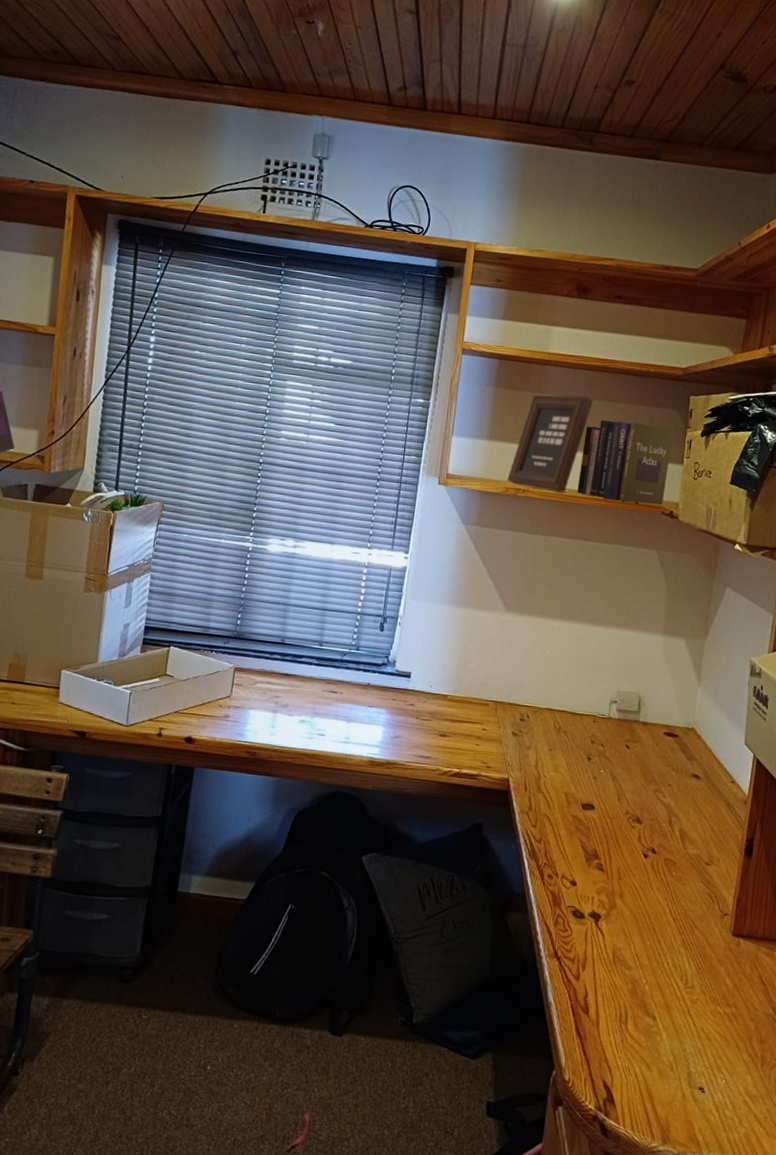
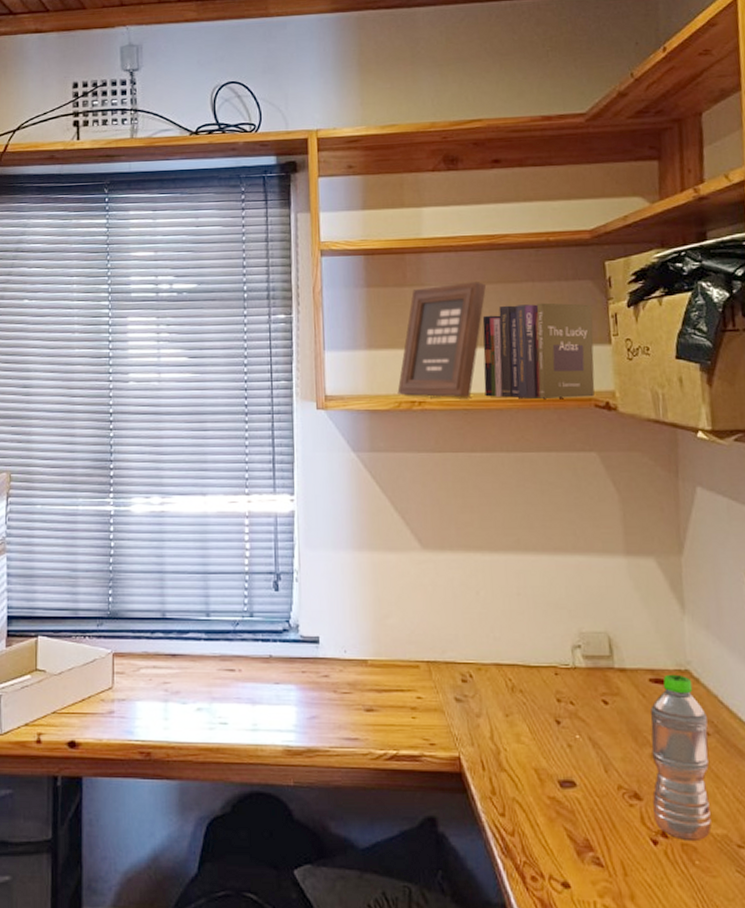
water bottle: none [648,730,701,858] -> present [650,674,712,842]

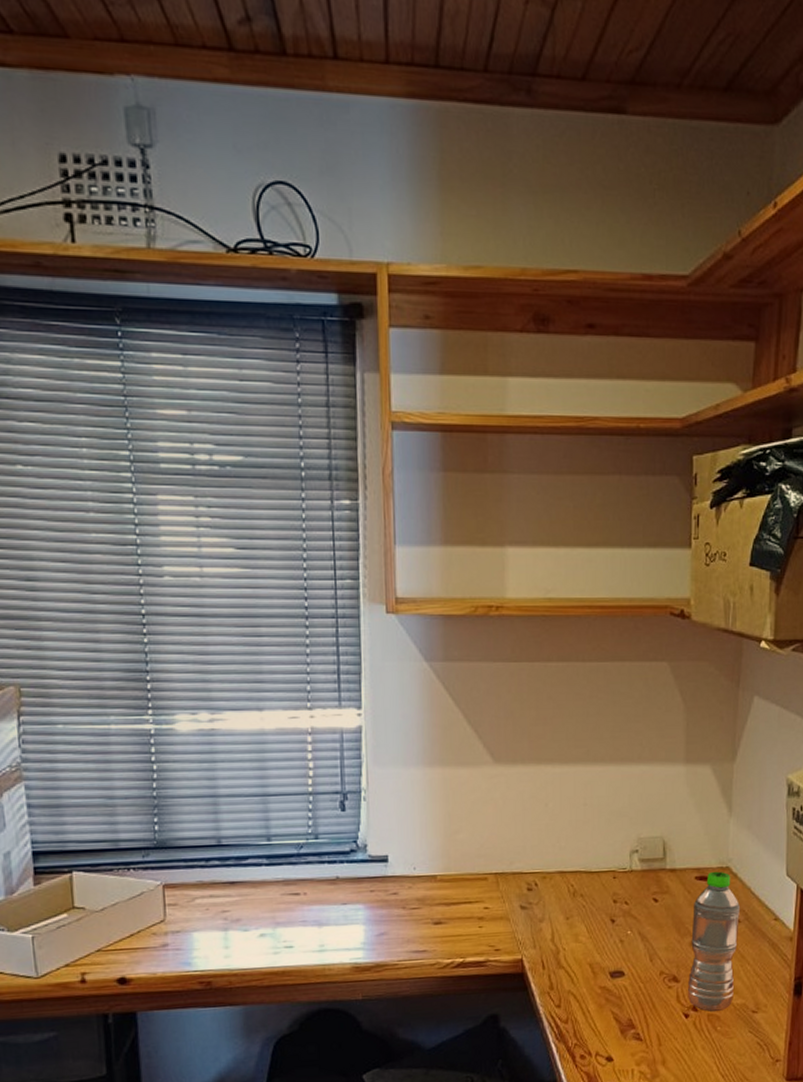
picture frame: present [397,282,487,398] -> none [474,471,573,603]
books: present [482,302,595,399] -> none [564,499,677,605]

